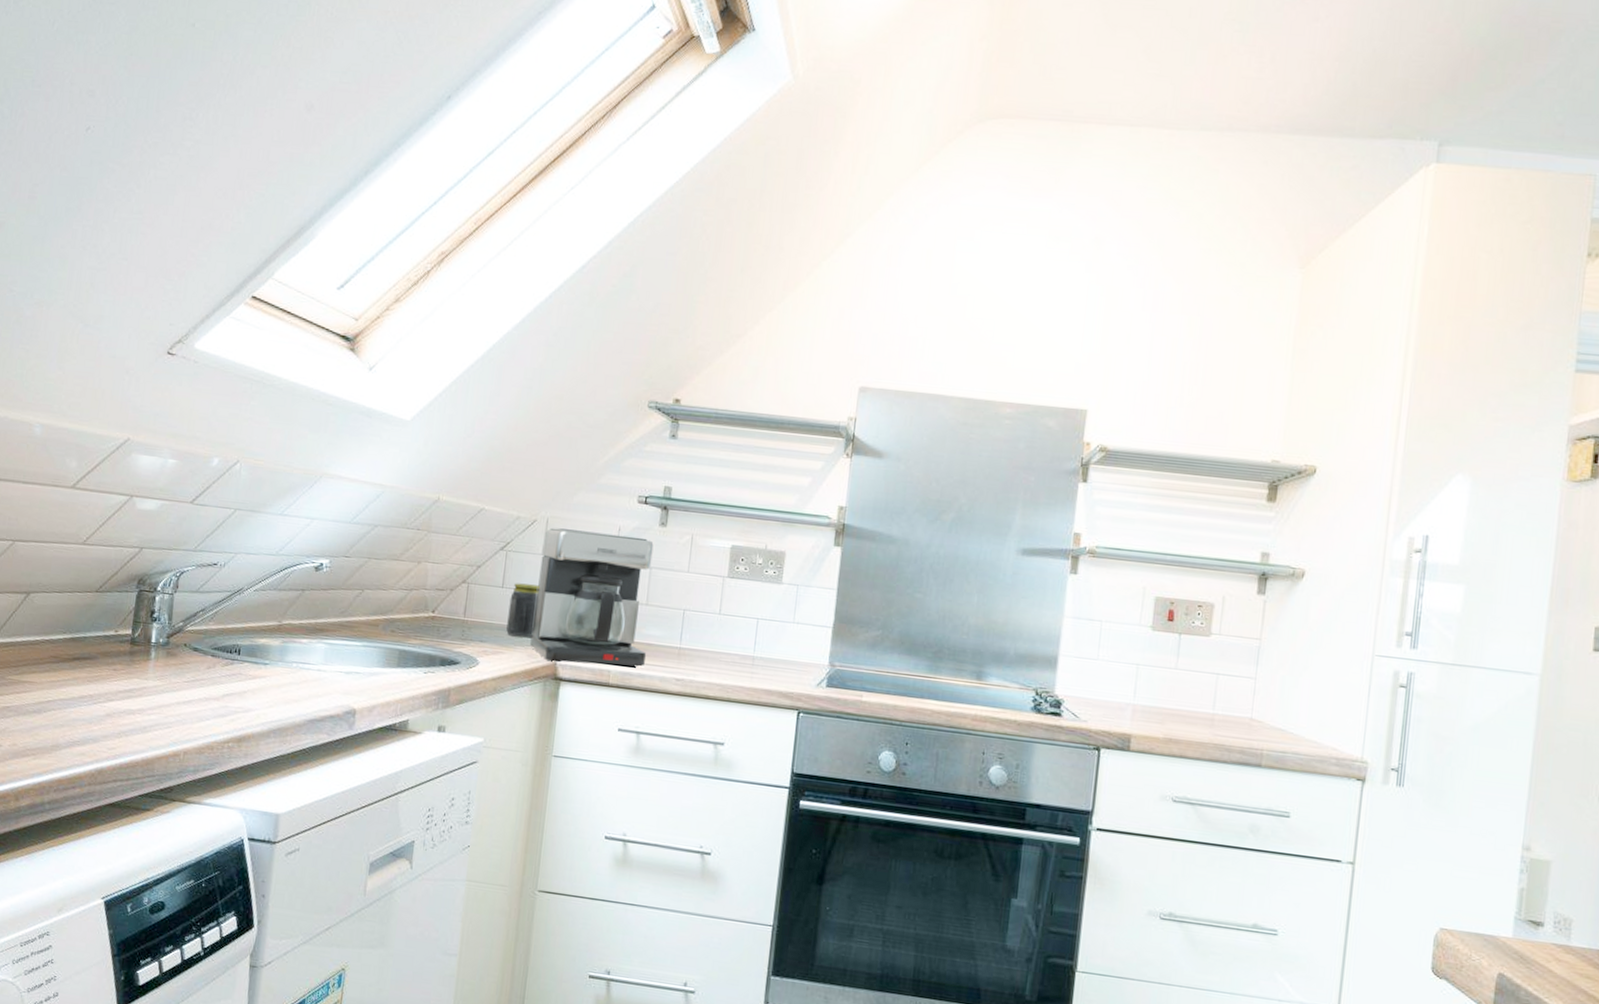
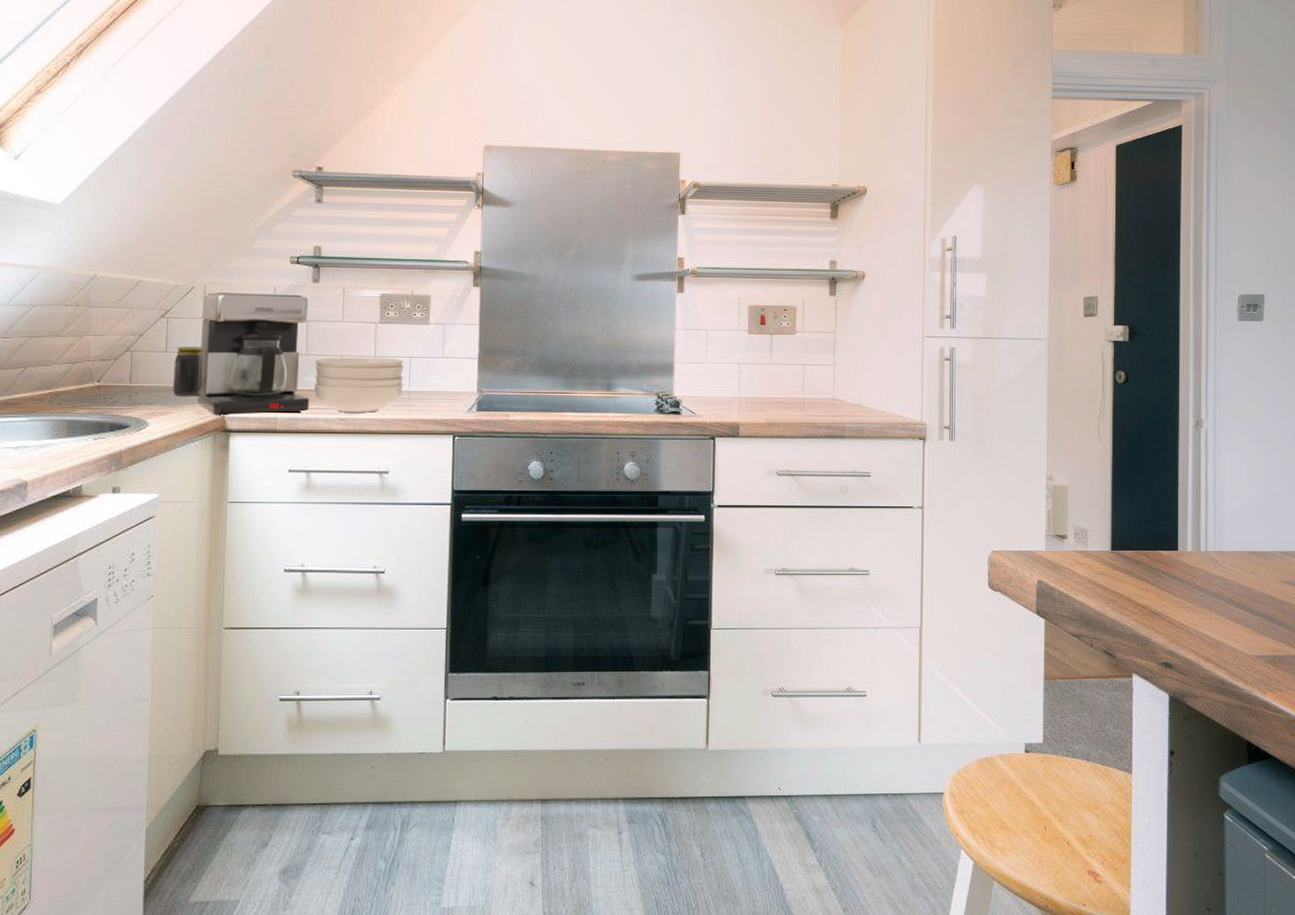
bowl: none [651,610,751,676] -> present [313,357,405,413]

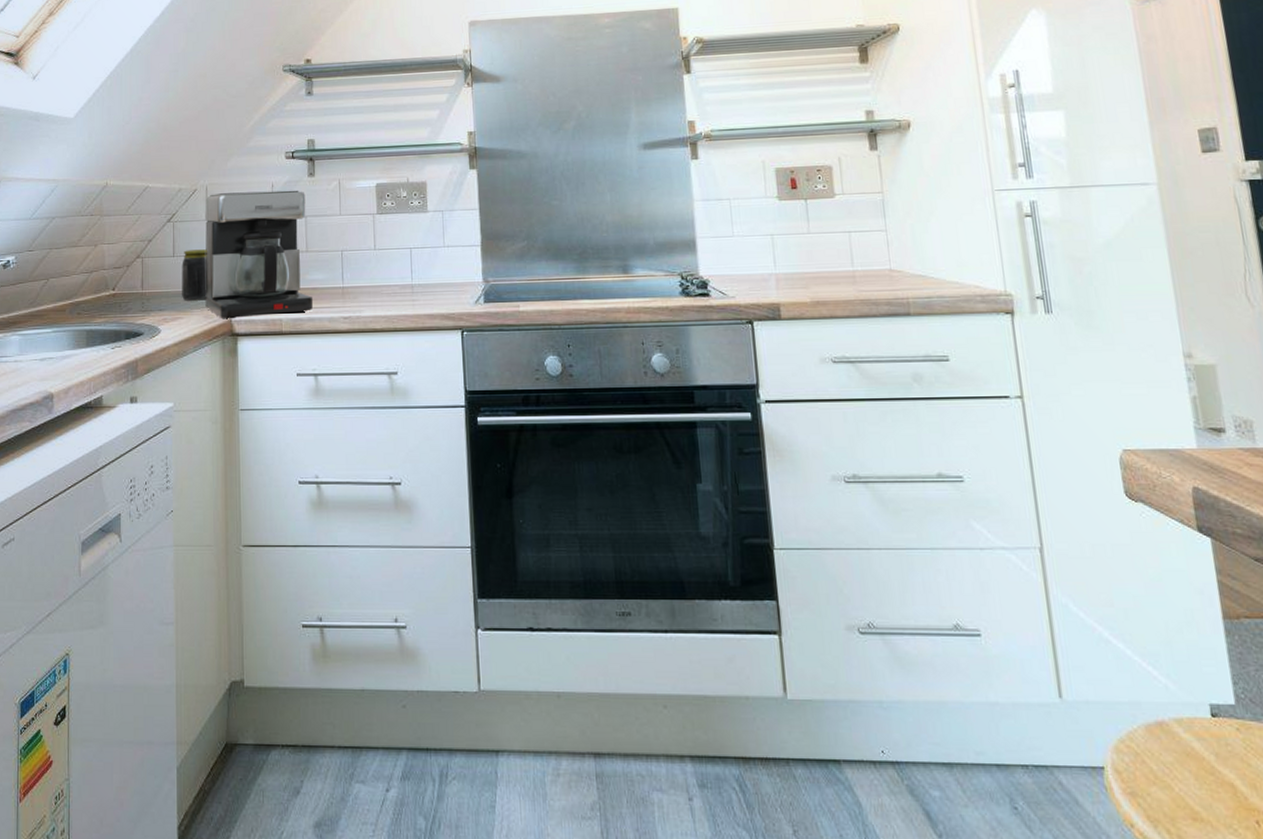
bowl: present [313,357,405,413] -> none [315,250,406,310]

